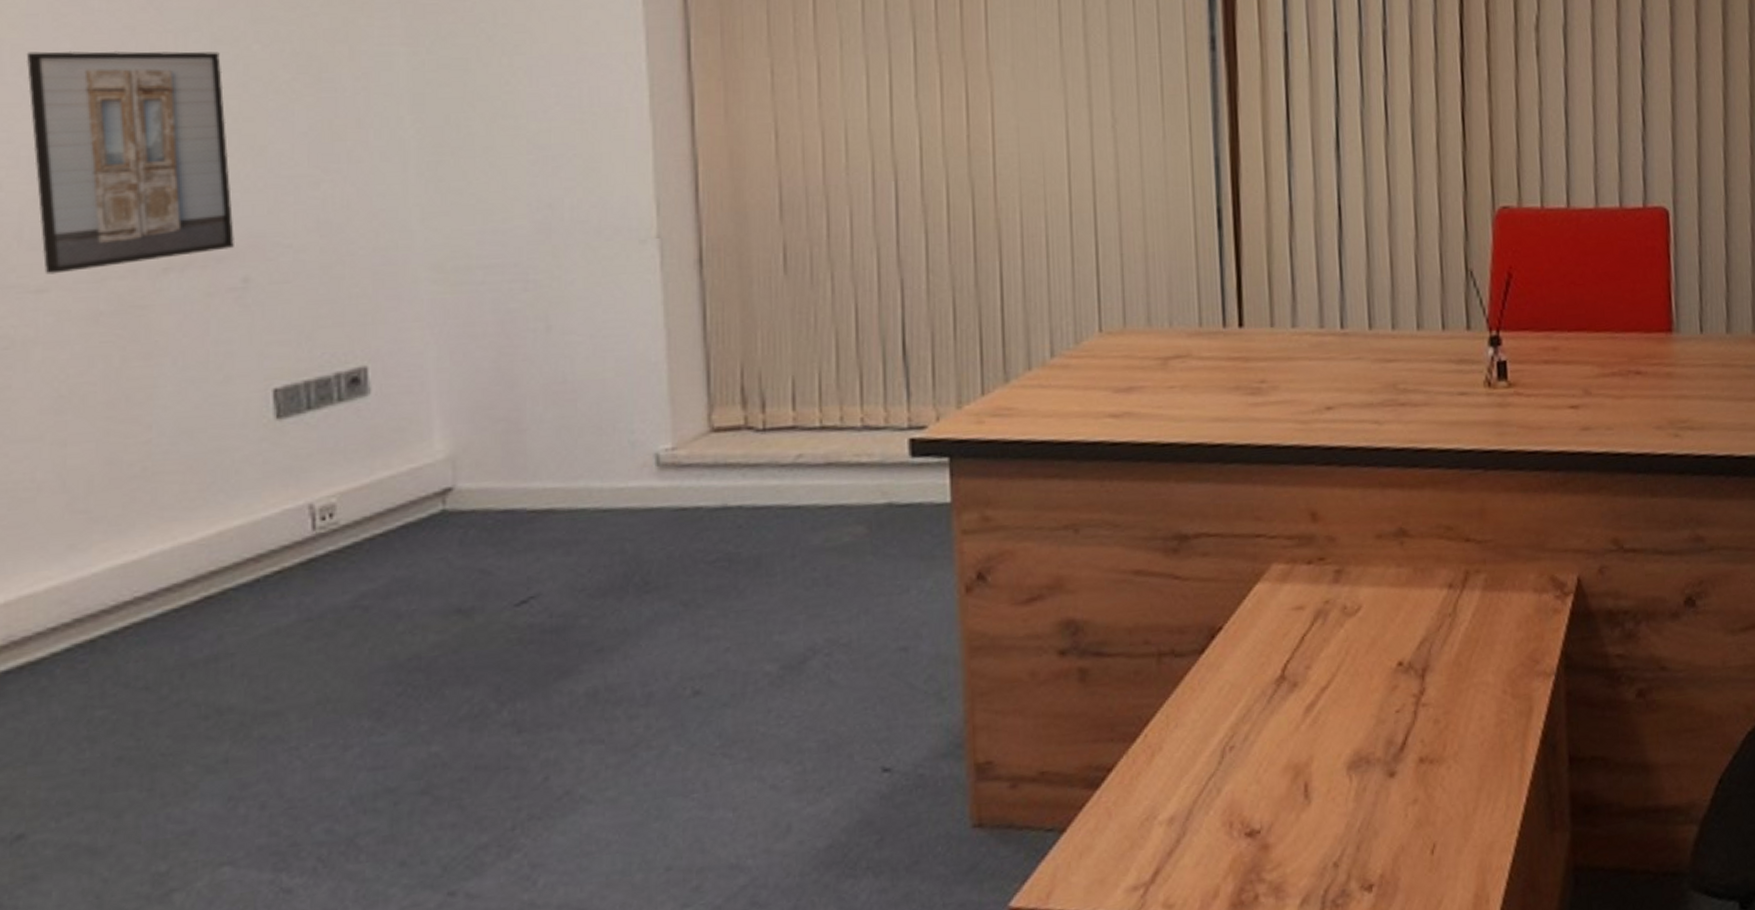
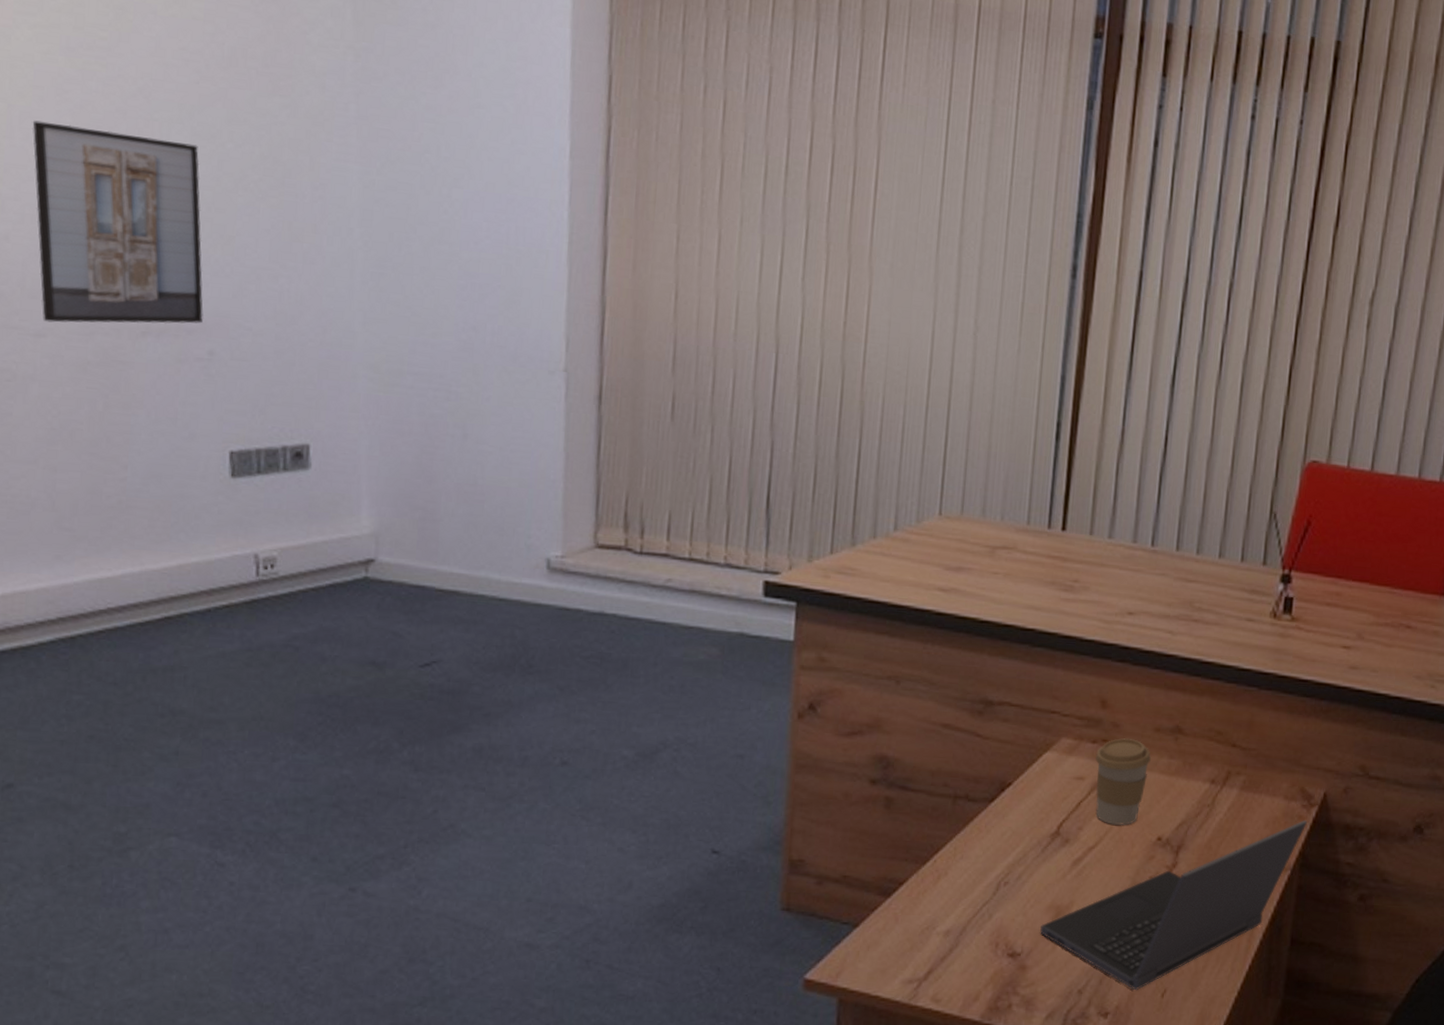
laptop computer: none [1278,613,1564,851] -> present [1039,820,1307,990]
coffee cup: none [1314,551,1377,657] -> present [1095,737,1151,825]

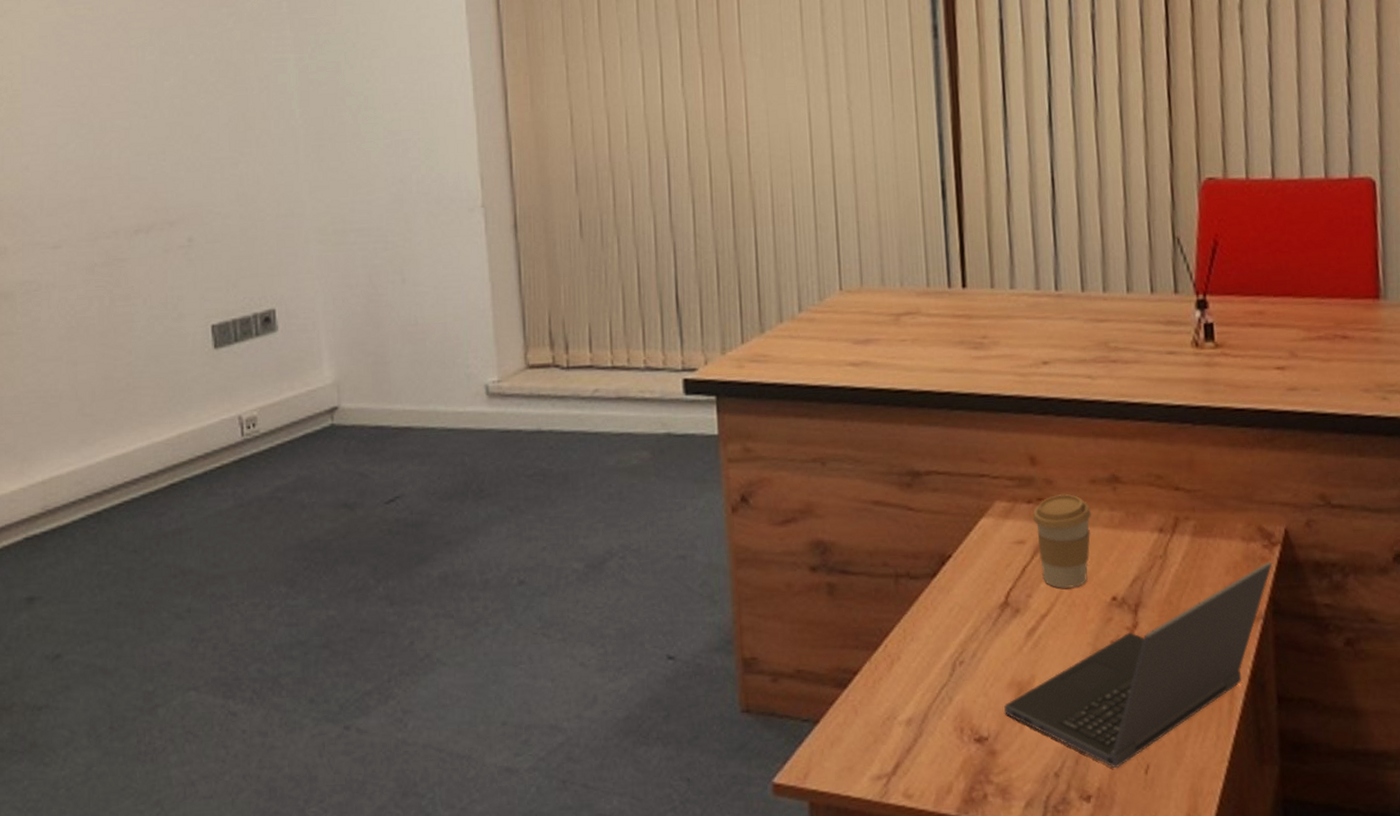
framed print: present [32,120,203,324] -> none [40,61,181,235]

